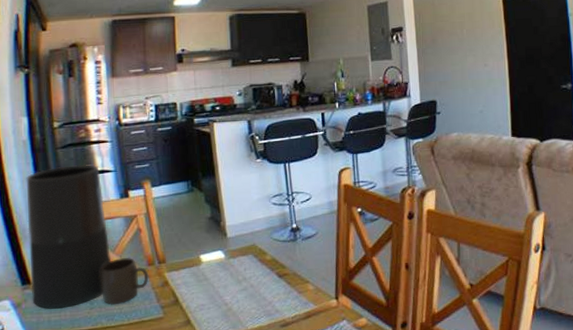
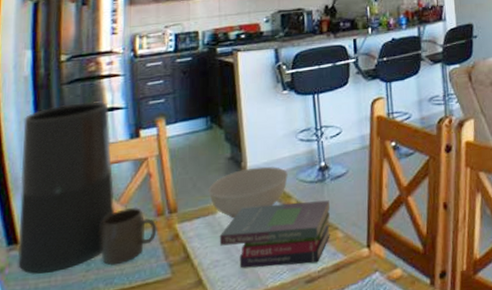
bowl: none [192,226,263,270] -> present [208,166,288,219]
books: none [203,257,302,312] -> present [219,200,330,268]

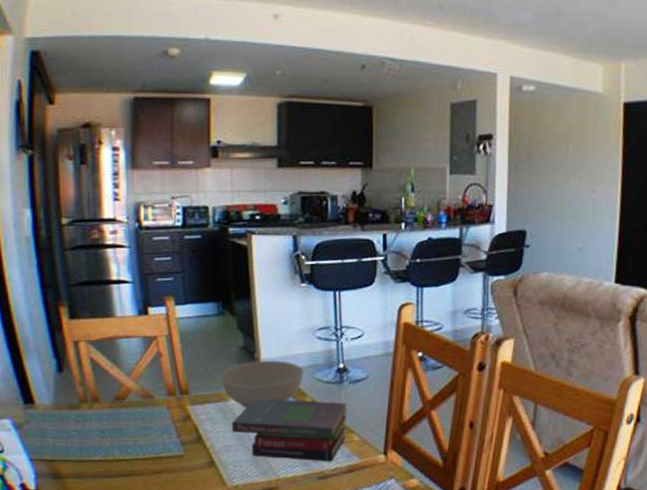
vase: present [17,101,115,275] -> none [29,270,126,435]
mug: present [100,207,157,266] -> none [113,383,169,436]

